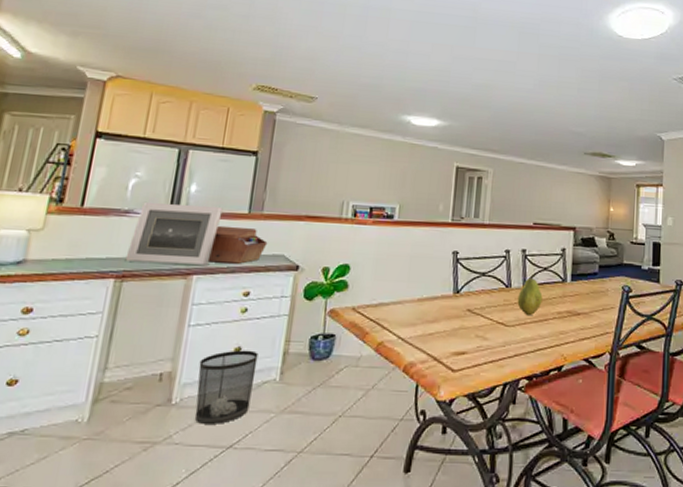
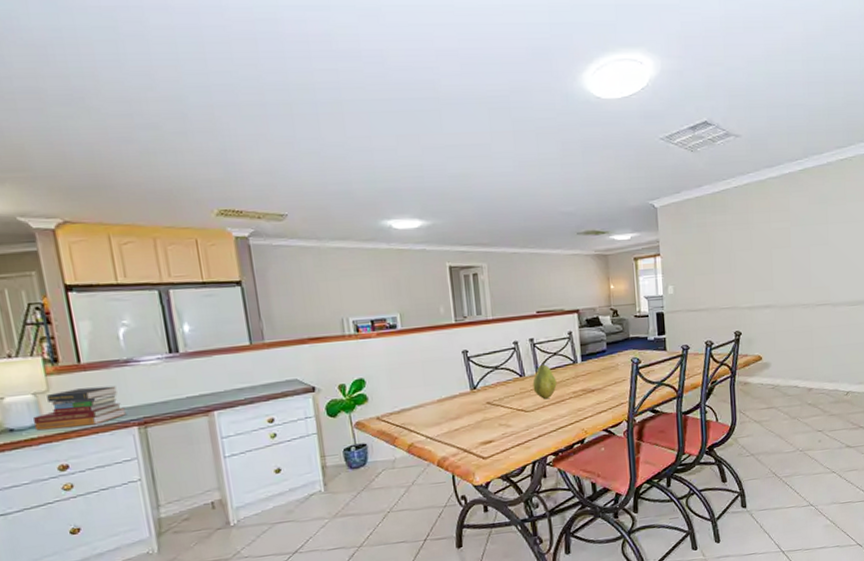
books: none [16,231,109,271] -> present [34,385,126,431]
picture frame: present [125,203,223,265] -> none [140,343,226,408]
waste bin: present [195,350,258,424] -> none [245,469,304,538]
sewing box: present [207,225,268,264] -> none [222,358,278,397]

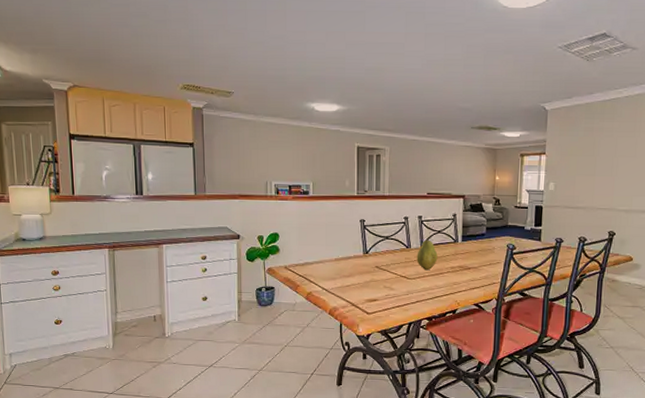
books: present [34,385,126,431] -> none [39,214,101,244]

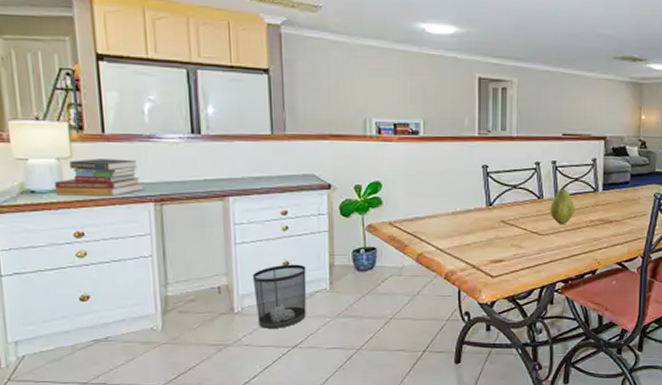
books: none [39,214,101,244] -> present [55,158,144,196]
waste bin: none [179,299,220,351] -> present [252,264,307,328]

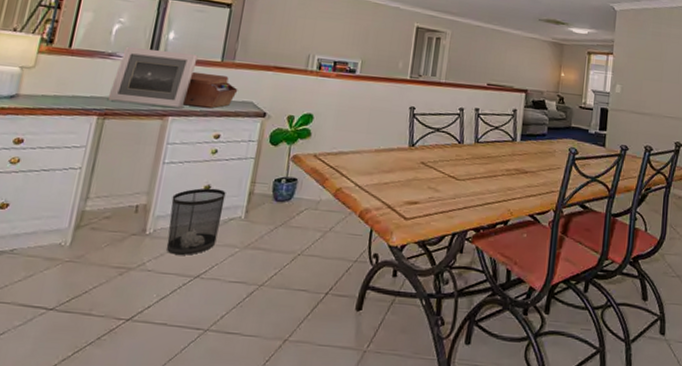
books: present [55,158,144,196] -> none [9,69,93,107]
picture frame: none [159,127,245,187] -> present [107,47,198,108]
sewing box: none [240,147,296,184] -> present [182,71,238,108]
fruit: present [550,187,575,225] -> none [468,134,493,172]

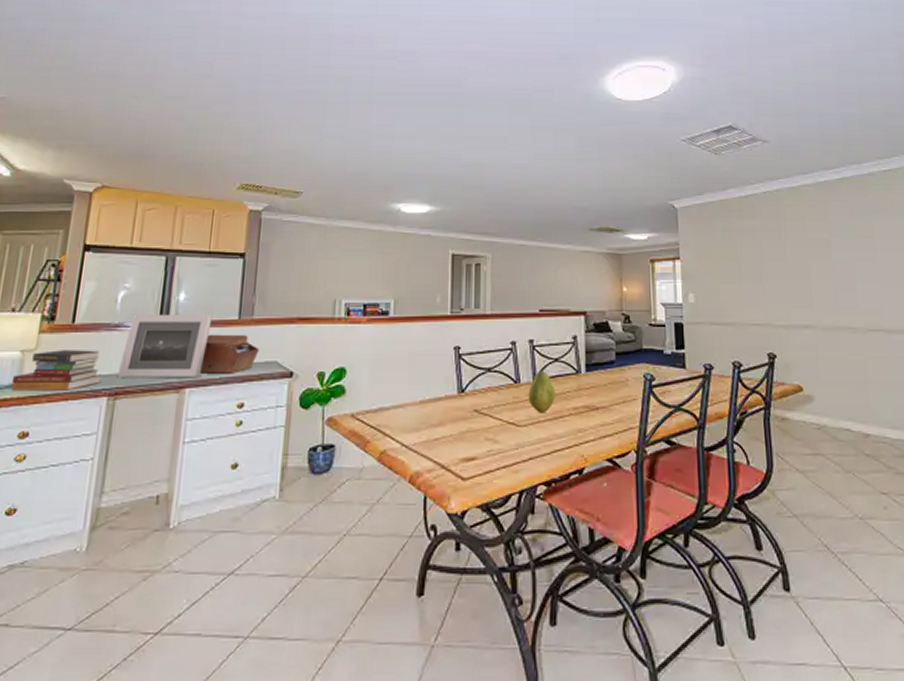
books: none [9,69,93,107] -> present [11,350,101,391]
waste bin: present [166,187,226,255] -> none [193,466,256,549]
fruit: none [468,134,493,172] -> present [528,369,556,414]

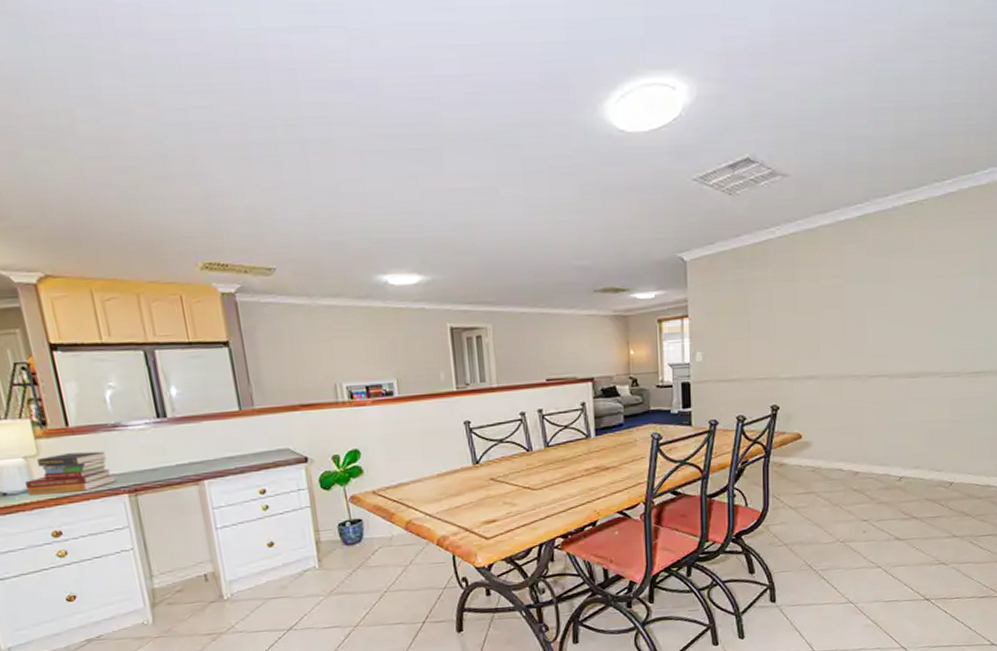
picture frame: present [117,315,213,377] -> none [127,408,216,475]
sewing box: present [199,334,260,374] -> none [211,425,269,466]
fruit: present [528,369,556,414] -> none [540,436,568,477]

